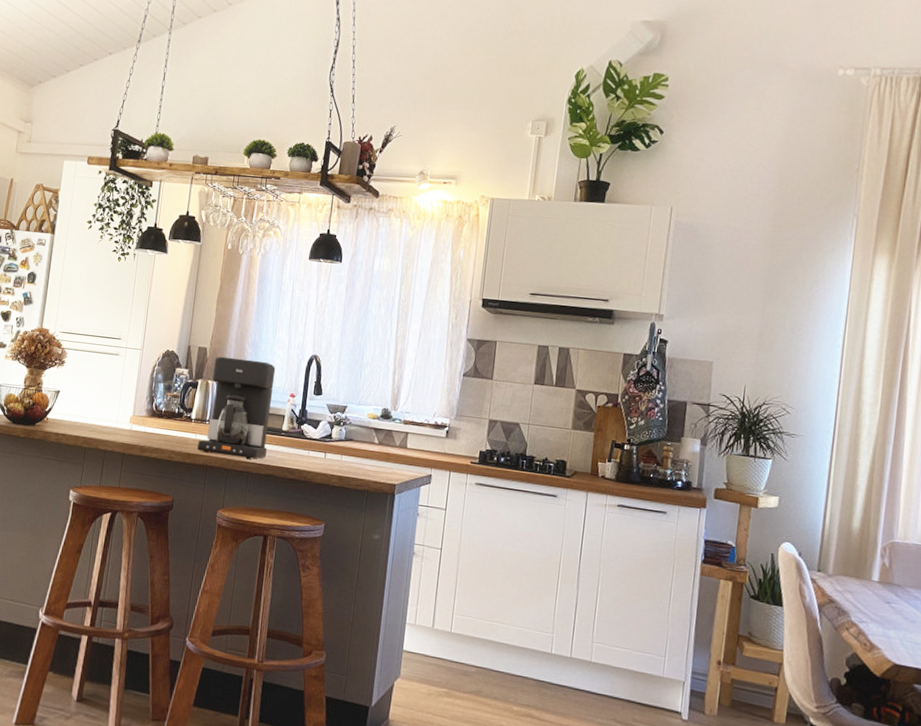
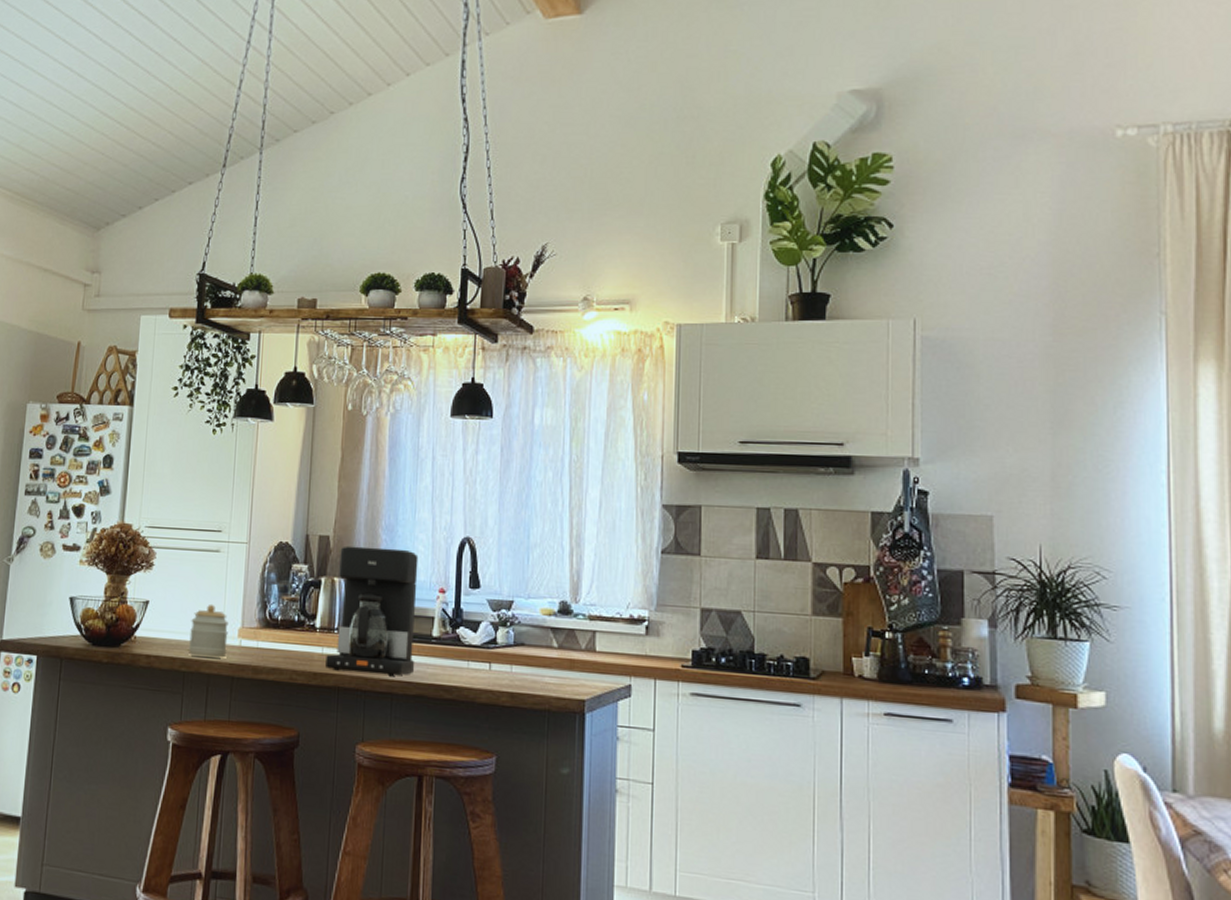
jar: none [89,395,123,439] -> present [188,603,229,658]

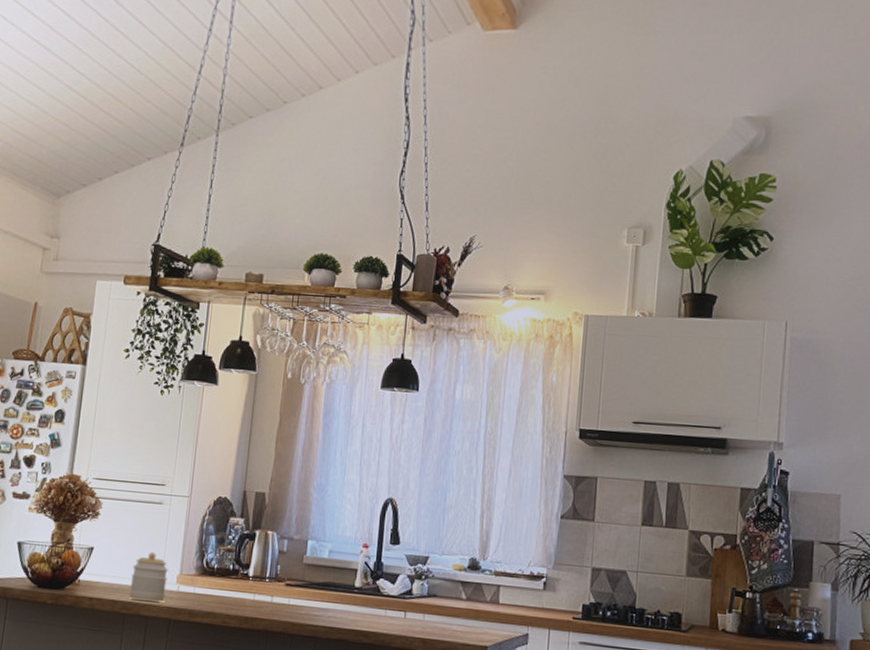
coffee maker: present [325,545,419,676] -> none [256,502,346,621]

